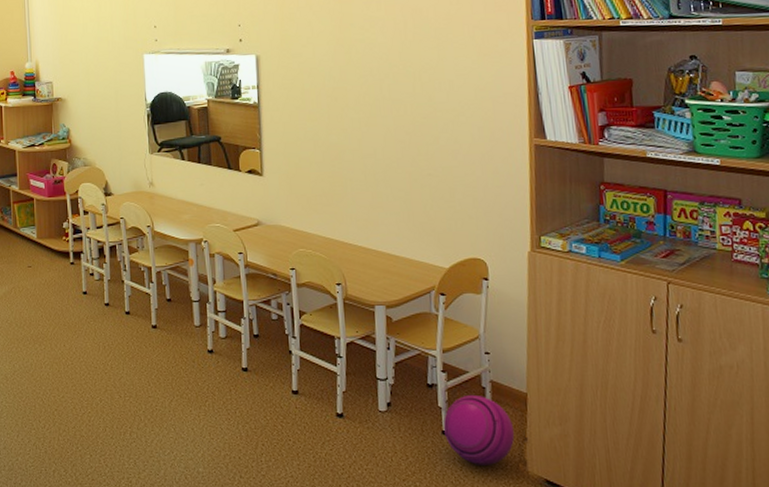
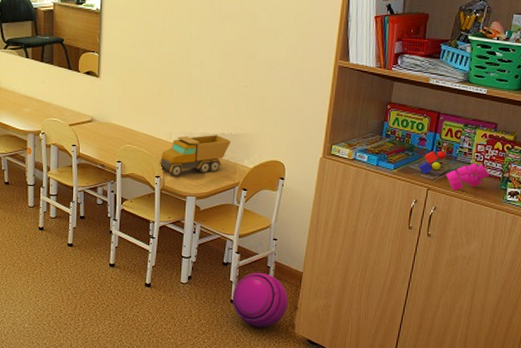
toy truck: none [338,232,419,284] -> present [159,135,231,178]
toy block set: none [651,235,743,283] -> present [419,150,489,191]

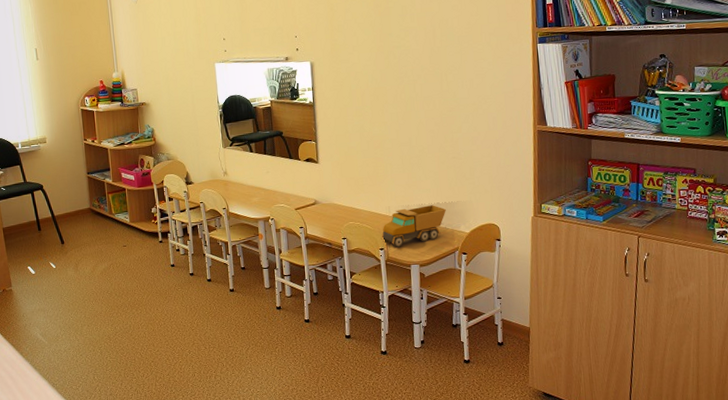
ball: present [232,272,289,328] -> none [465,331,520,385]
toy block set: present [419,150,489,191] -> none [626,199,696,236]

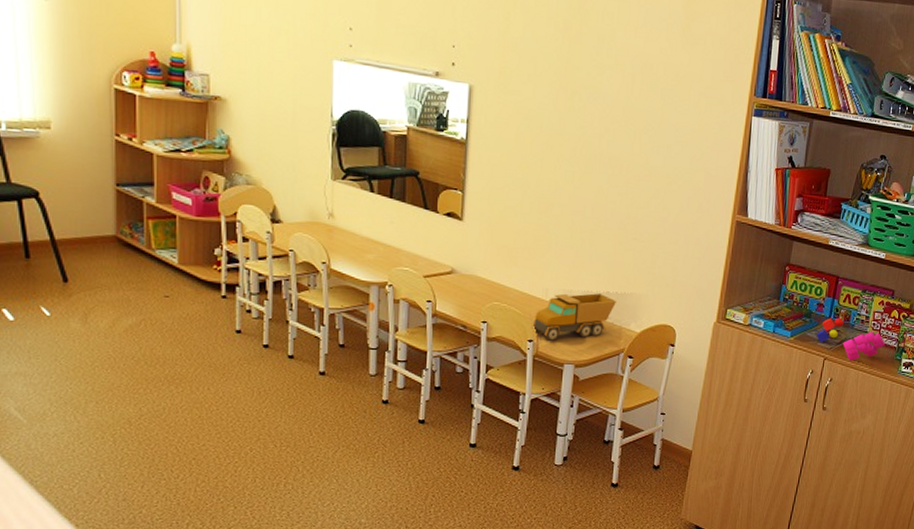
toy block set: none [626,199,696,236] -> present [816,317,885,361]

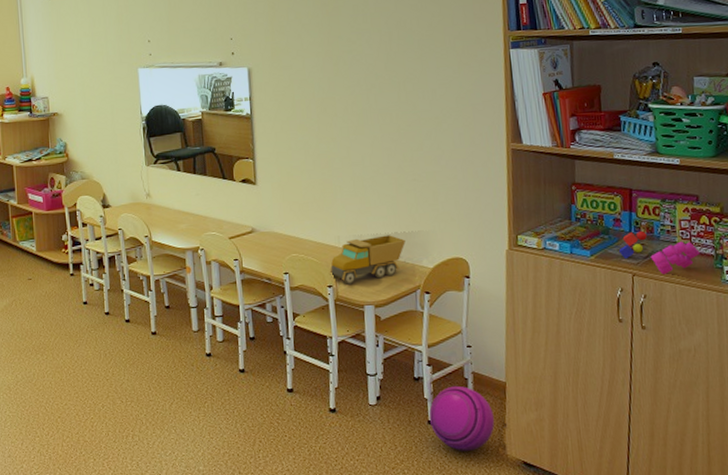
ball: none [613,451,676,514] -> present [429,385,495,451]

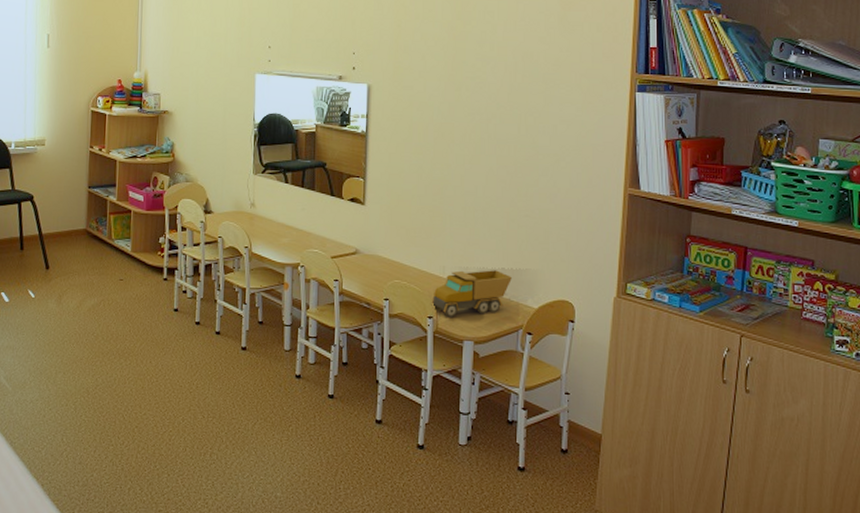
ball: present [429,385,495,451] -> none [519,433,587,503]
toy block set: present [618,230,700,275] -> none [728,290,811,338]

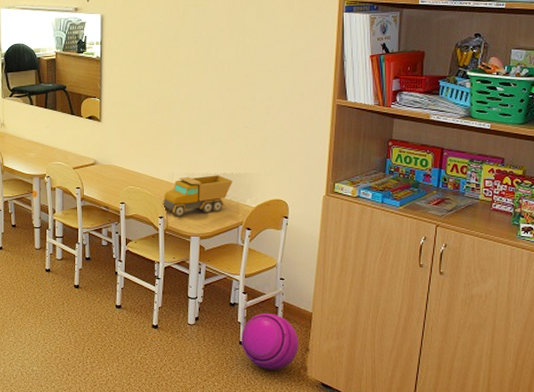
ball: none [519,433,587,503] -> present [240,312,299,370]

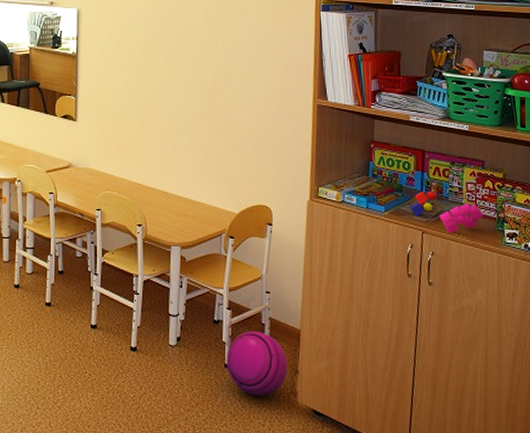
toy truck: present [162,175,232,218] -> none [140,179,214,226]
toy block set: none [425,186,500,227] -> present [410,190,484,234]

